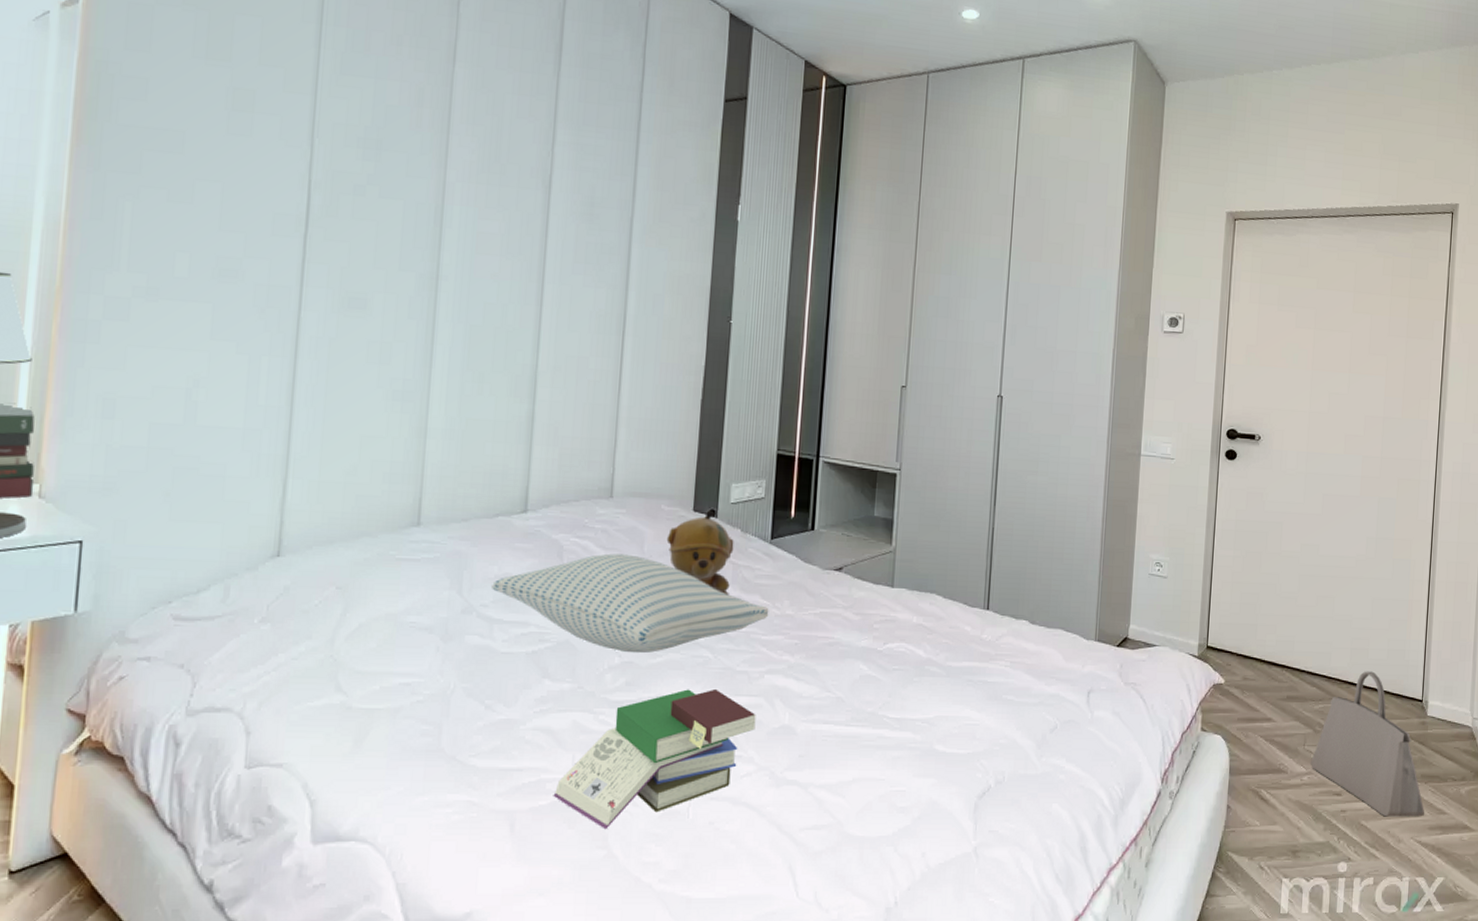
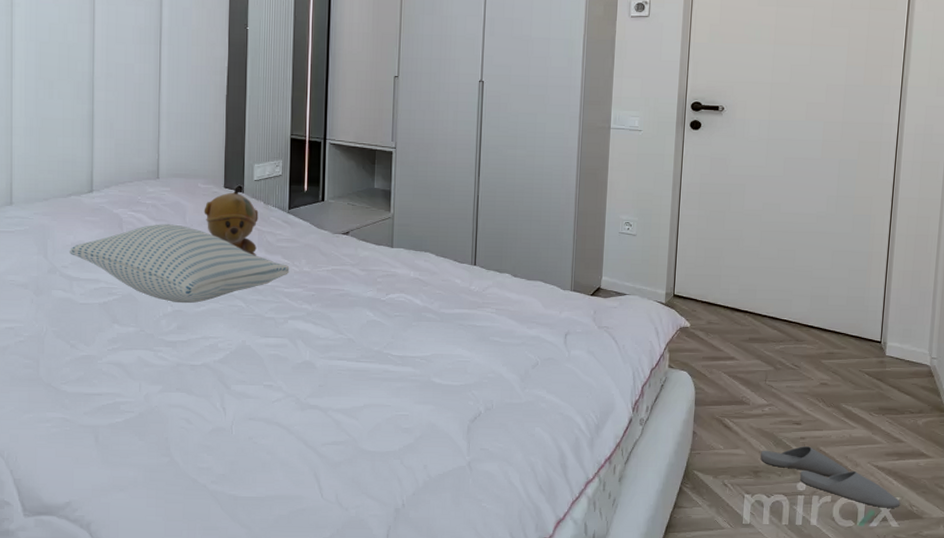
book: present [553,688,756,830] -> none [126,331,283,442]
slippers: none [1299,821,1445,890] -> present [761,446,901,508]
handbag: present [1310,671,1424,817] -> none [771,316,882,445]

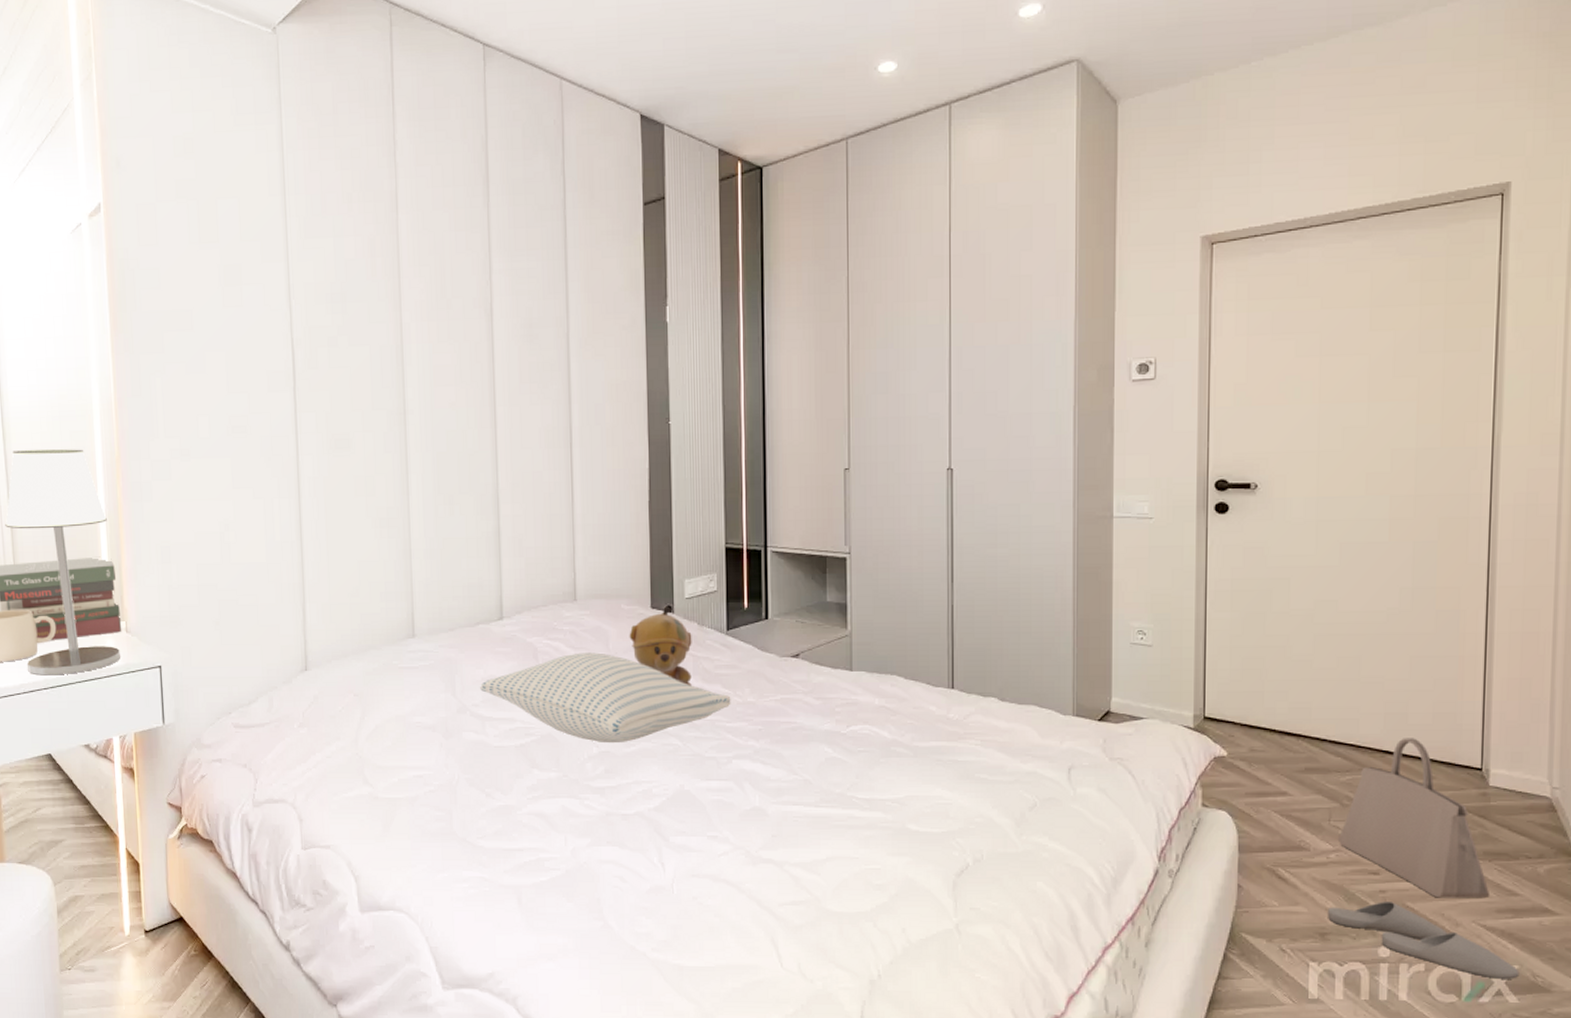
handbag: none [771,316,882,445] -> present [1337,738,1489,899]

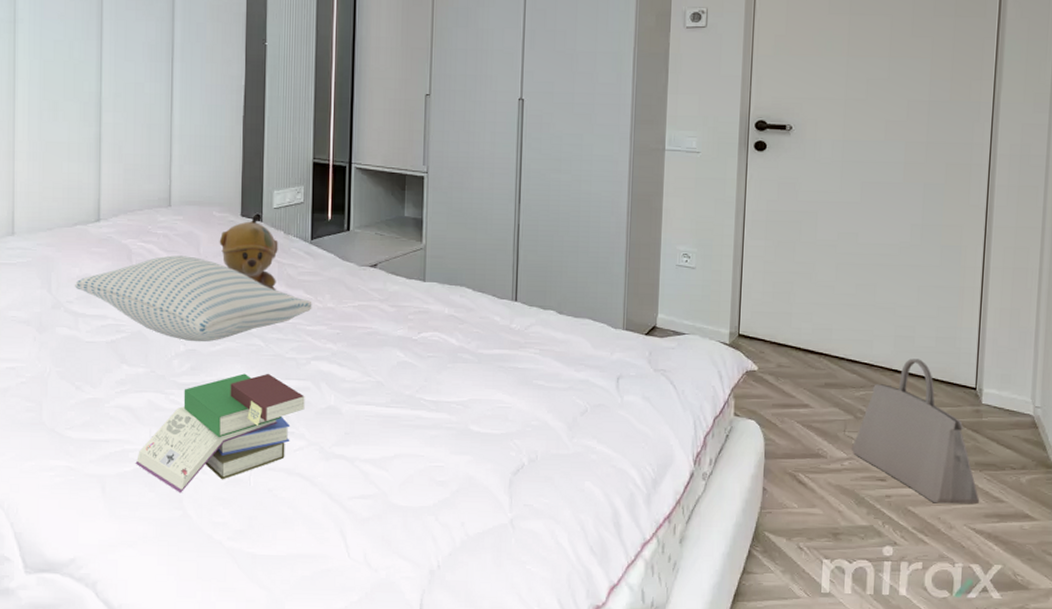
book: none [551,774,728,903] -> present [135,373,305,493]
slippers: present [1328,902,1520,979] -> none [840,506,1003,577]

